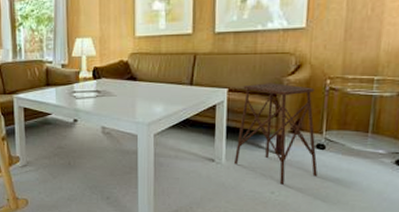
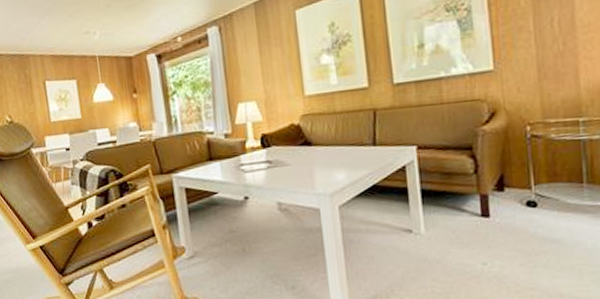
side table: present [233,83,318,185] -> none [433,134,534,253]

